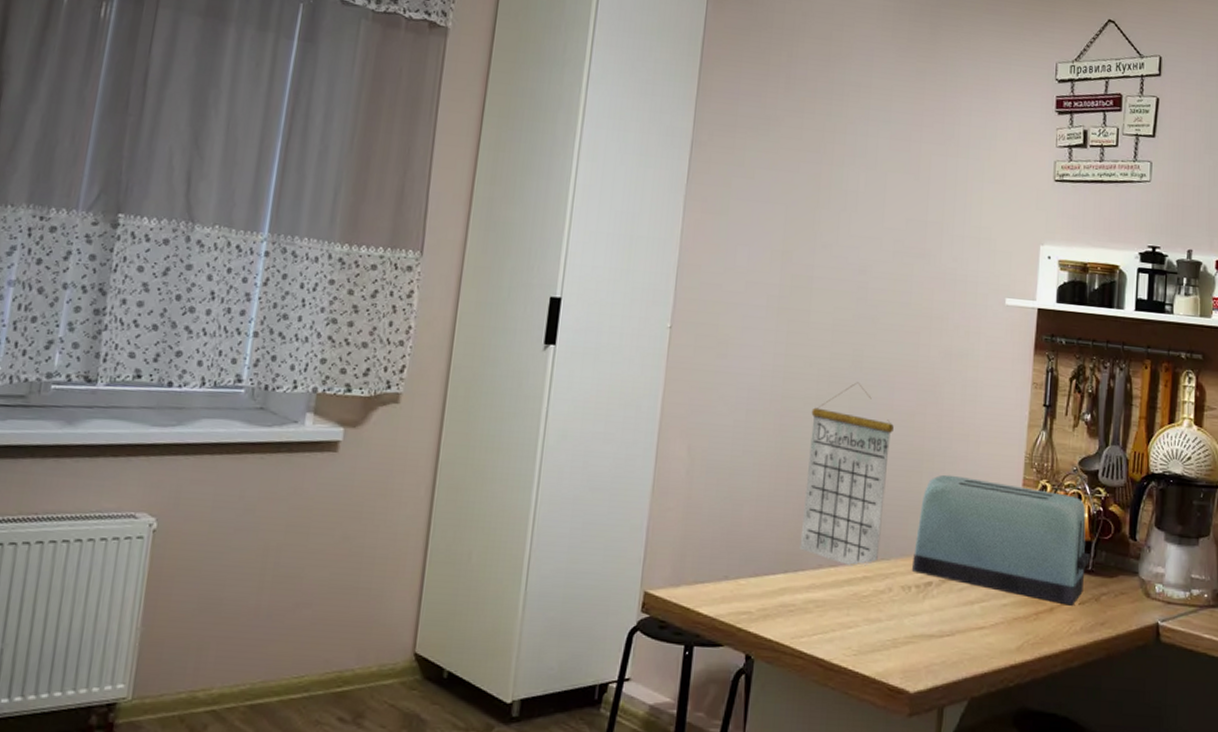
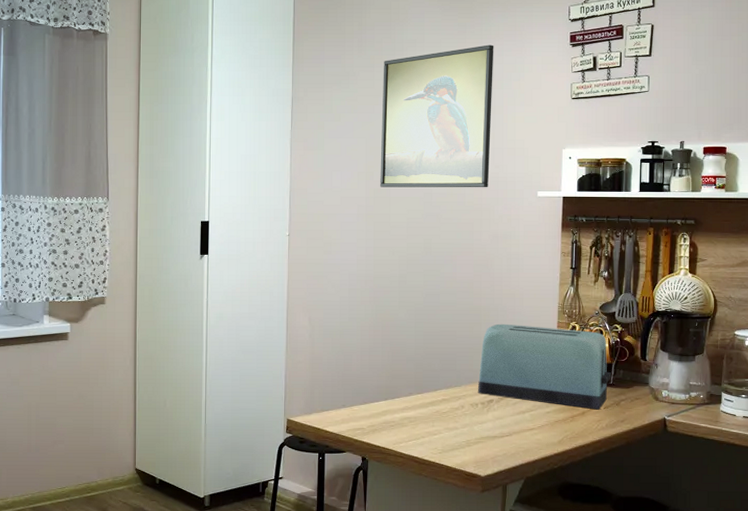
calendar: present [799,382,894,567] -> none [395,263,458,393]
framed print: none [800,99,960,287] -> present [380,45,494,188]

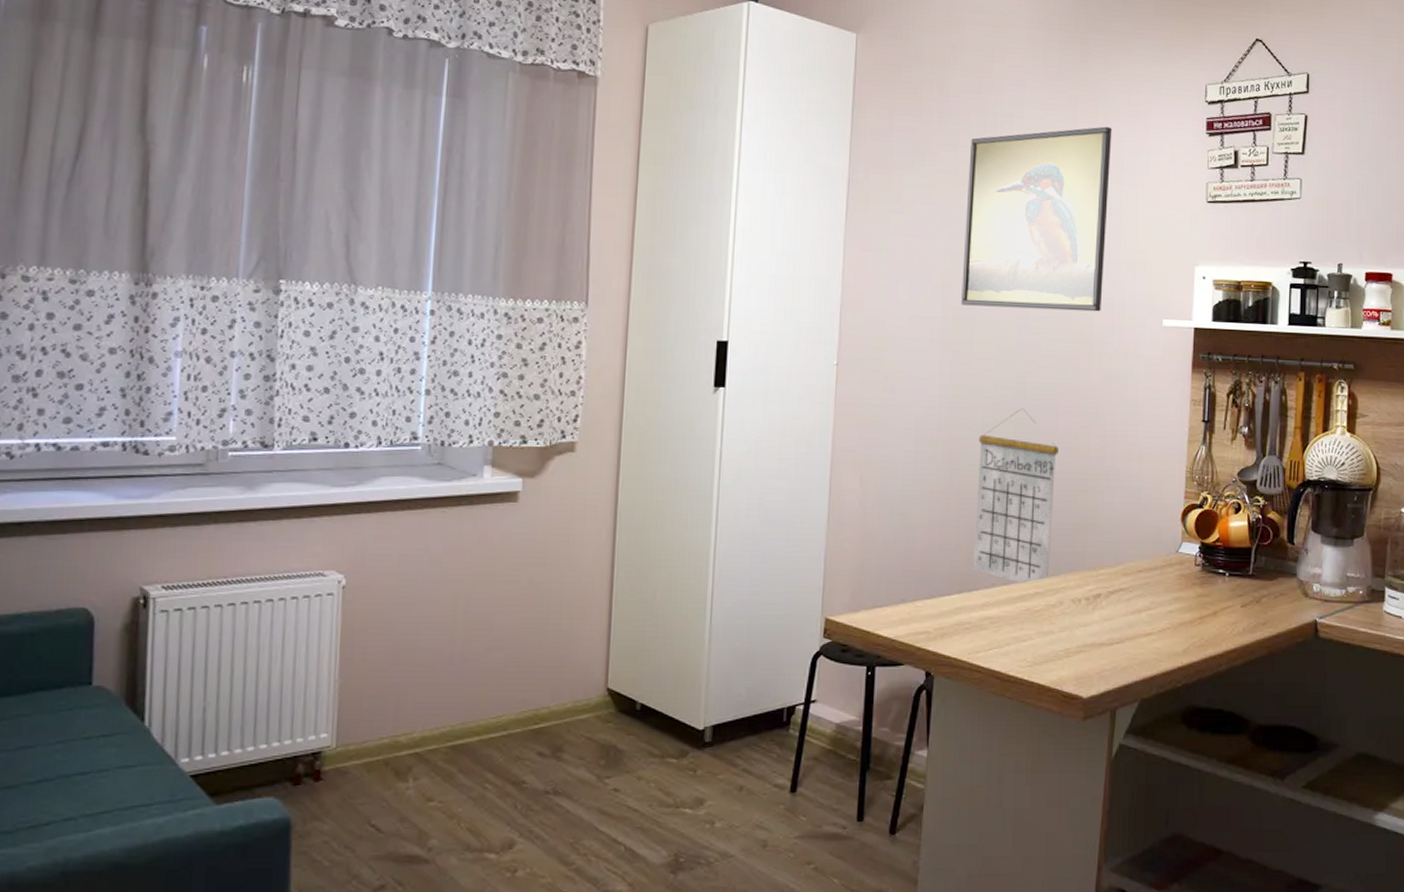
calendar: none [395,263,458,393] -> present [973,408,1059,584]
toaster: present [478,323,611,410] -> none [1082,492,1250,609]

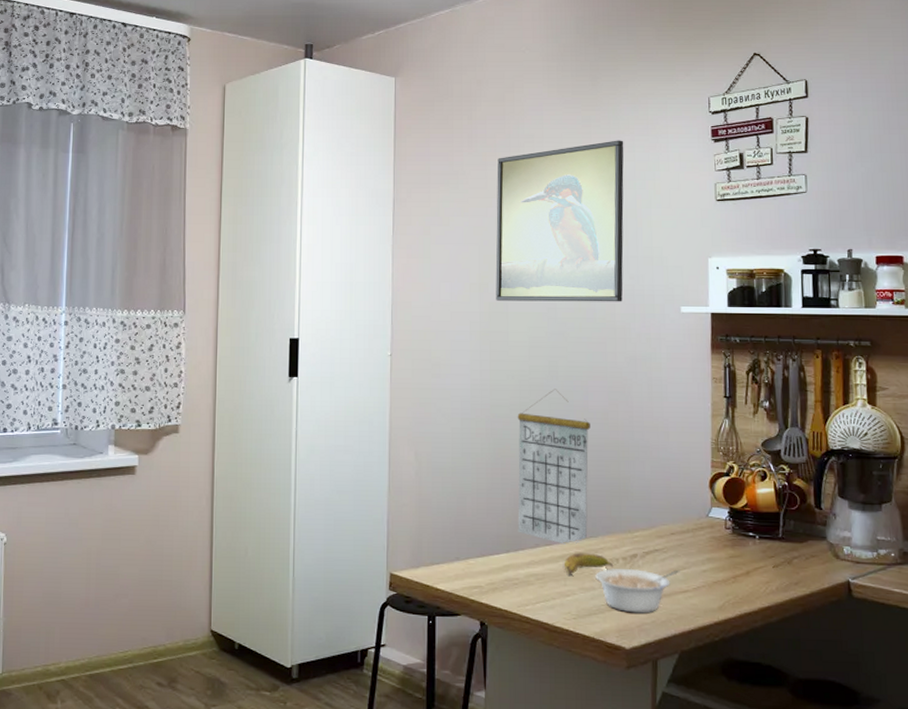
banana: none [1021,593,1076,618] -> present [563,553,614,575]
legume: none [1055,609,1145,659] -> present [595,568,680,613]

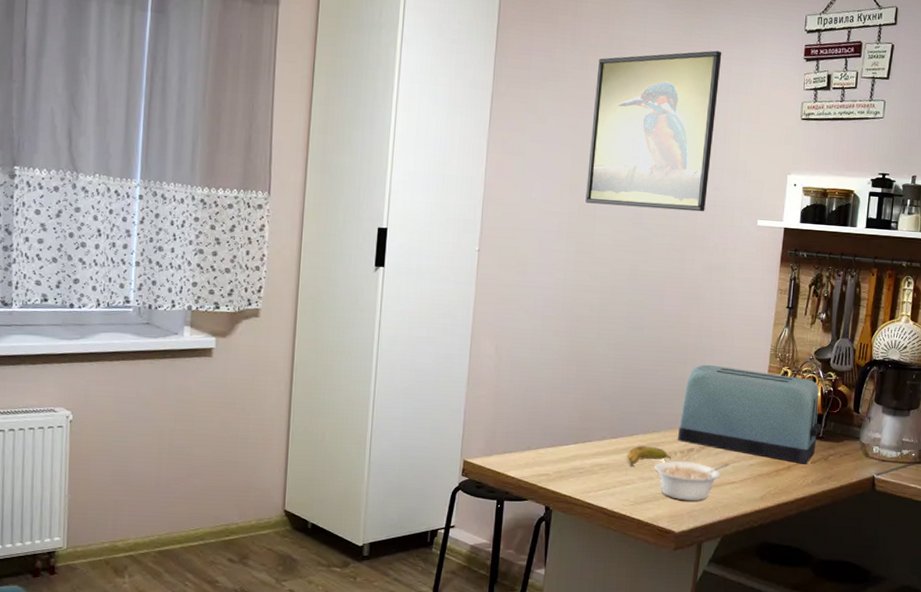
calendar: present [517,389,590,545] -> none [587,292,663,438]
toaster: none [618,462,780,569] -> present [678,364,821,464]

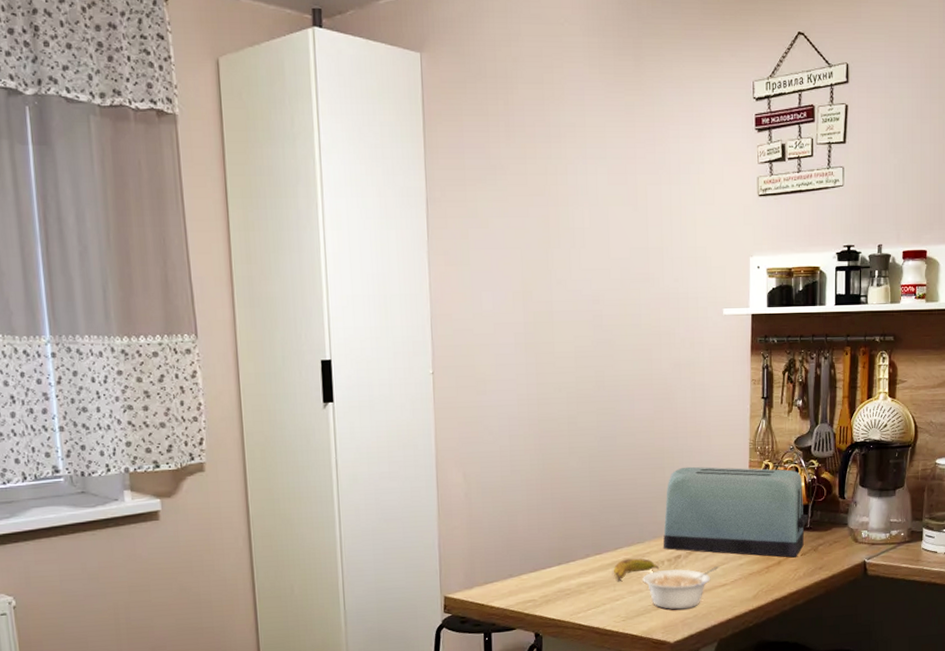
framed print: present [585,50,722,212] -> none [537,129,669,310]

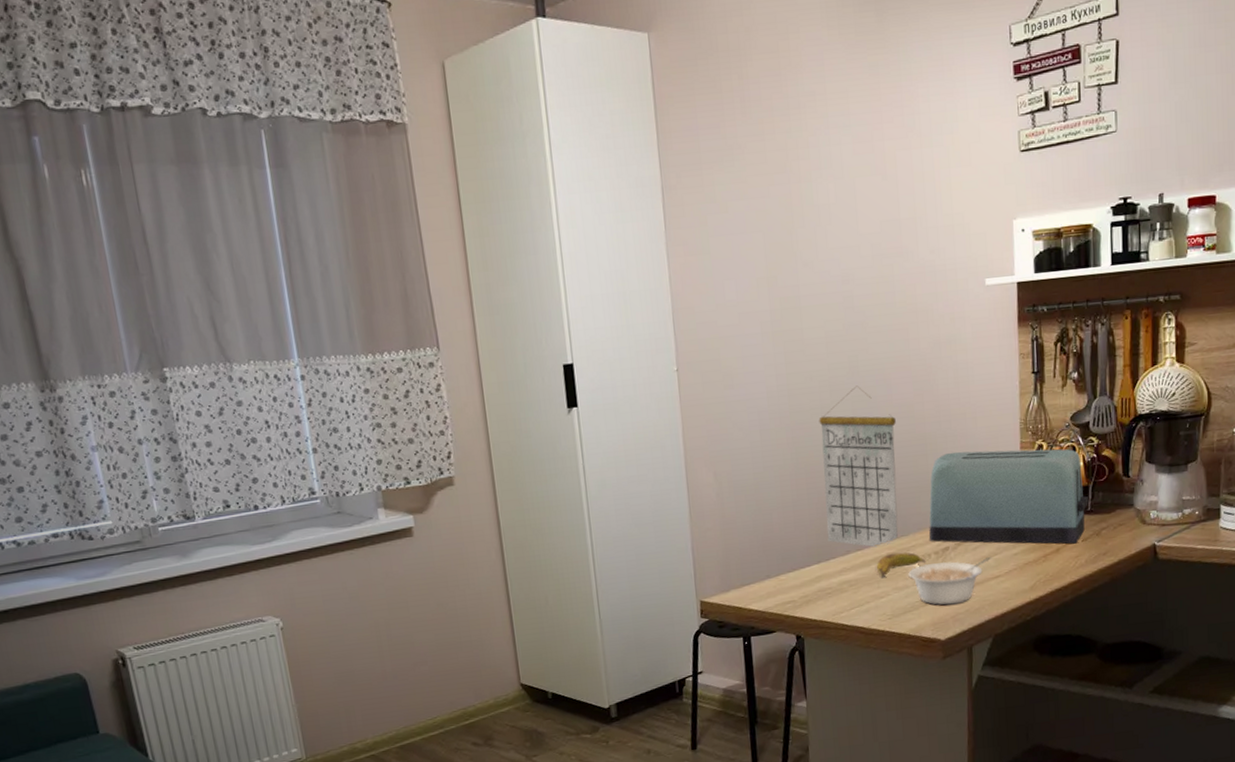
calendar: none [565,399,637,552] -> present [819,385,898,548]

